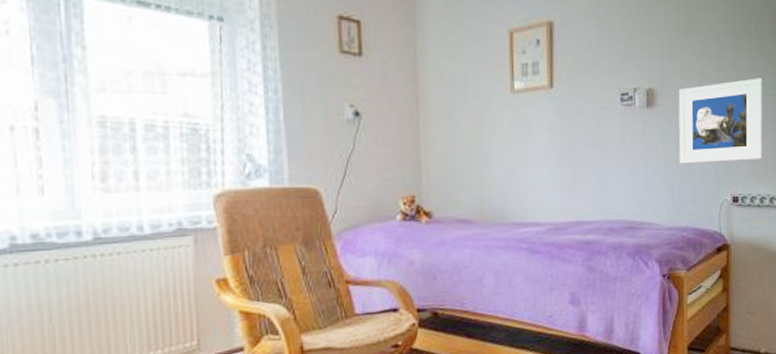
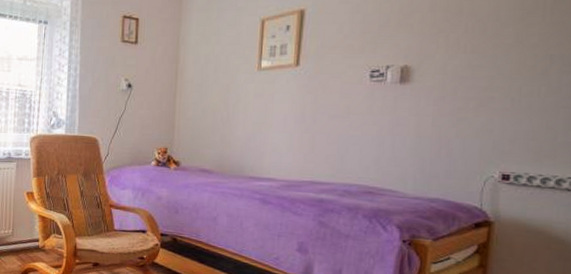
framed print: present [678,78,763,164] -> none [434,54,558,139]

